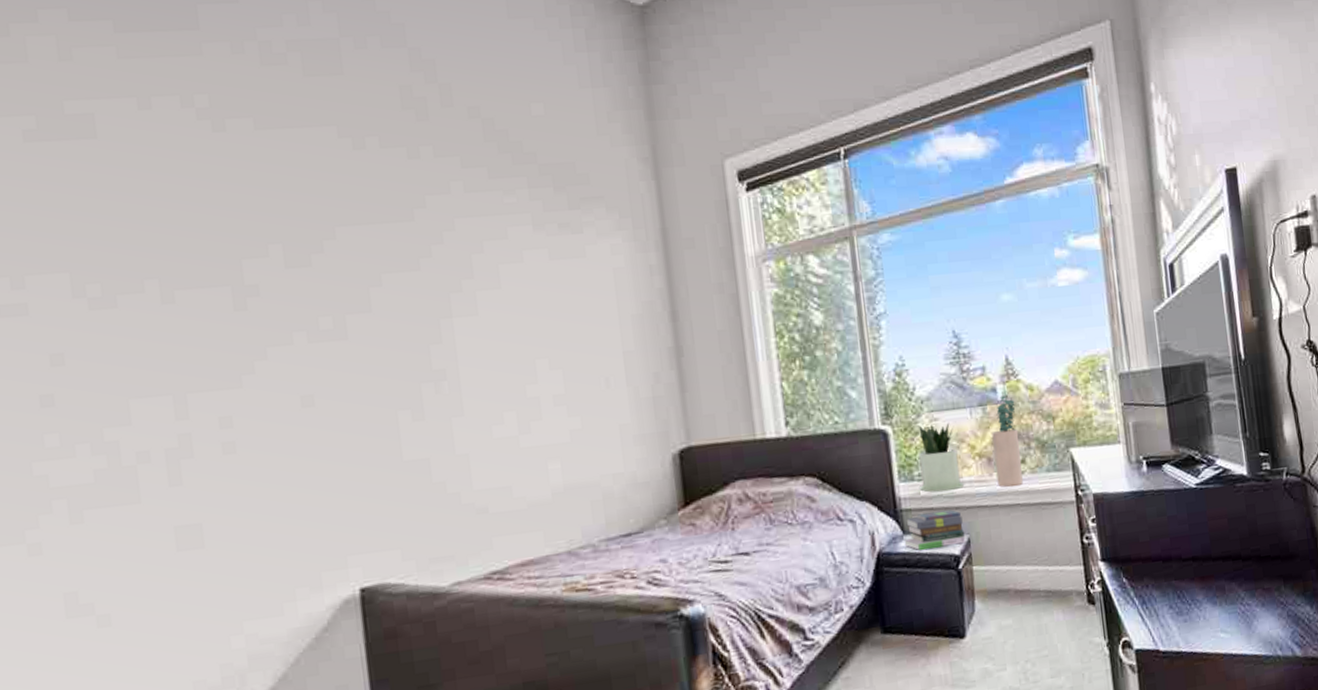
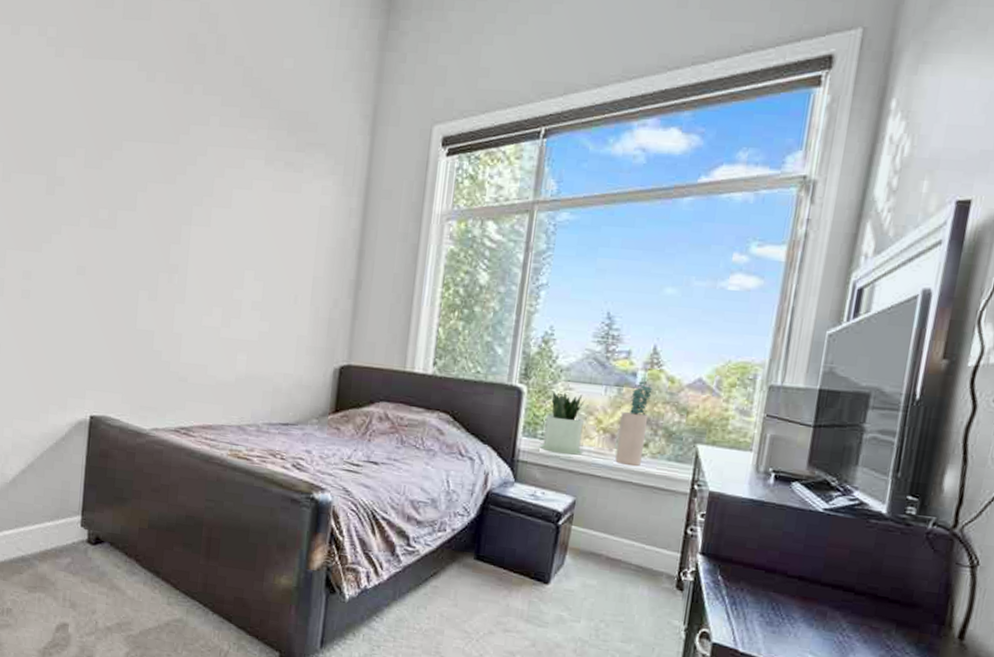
books: present [904,510,966,550] -> none [513,468,573,504]

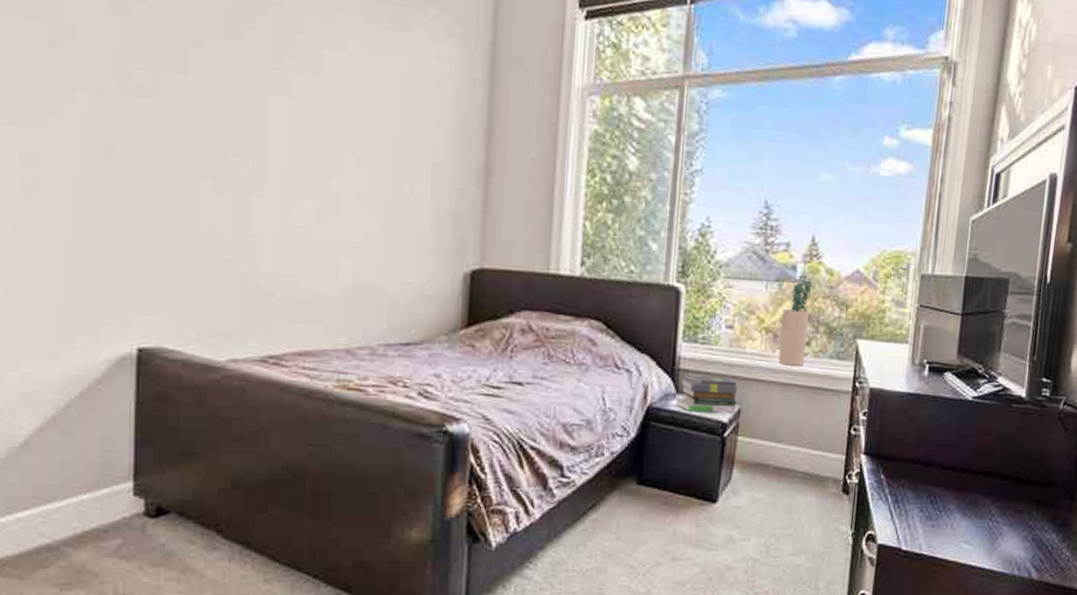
books: none [513,468,573,504] -> present [675,376,737,413]
planter: present [539,392,585,456] -> none [700,290,747,360]

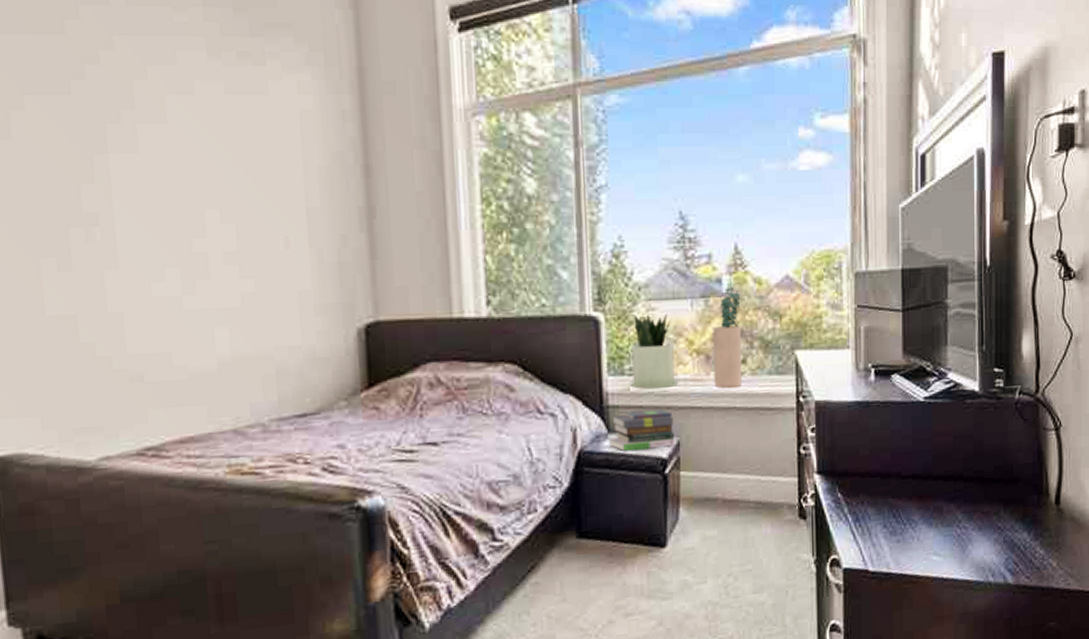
planter: none [700,290,747,360] -> present [628,312,679,390]

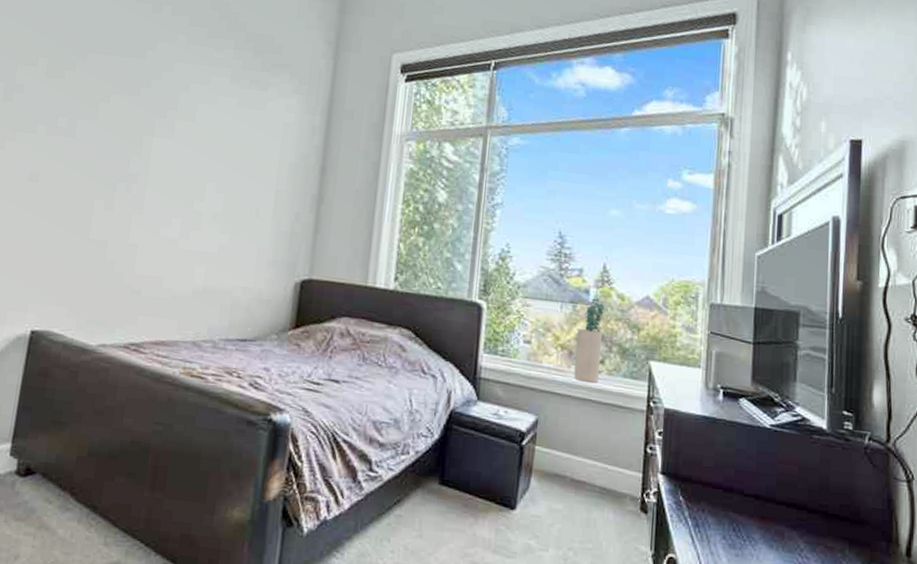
books: present [608,409,675,451] -> none [476,385,535,423]
planter: present [628,312,679,390] -> none [500,308,543,373]

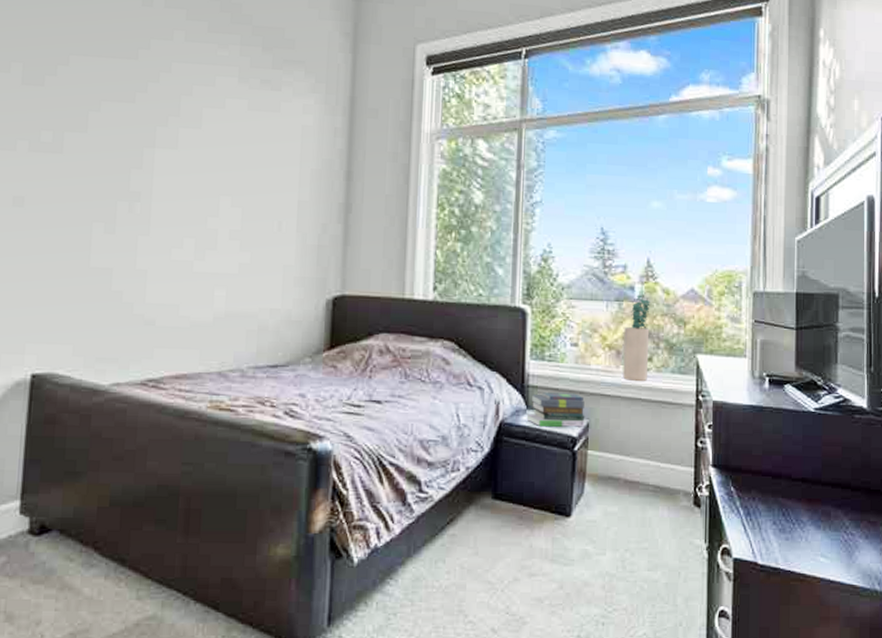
books: none [476,385,535,423] -> present [526,392,585,427]

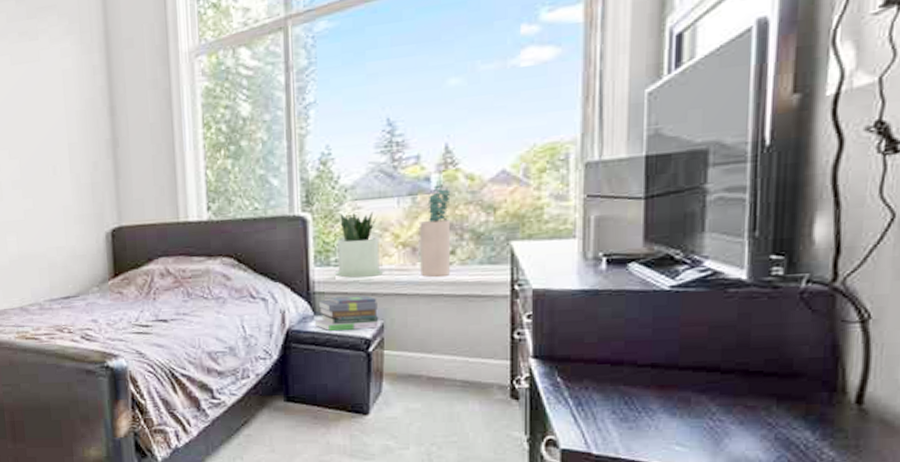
planter: none [548,310,592,376] -> present [334,210,384,279]

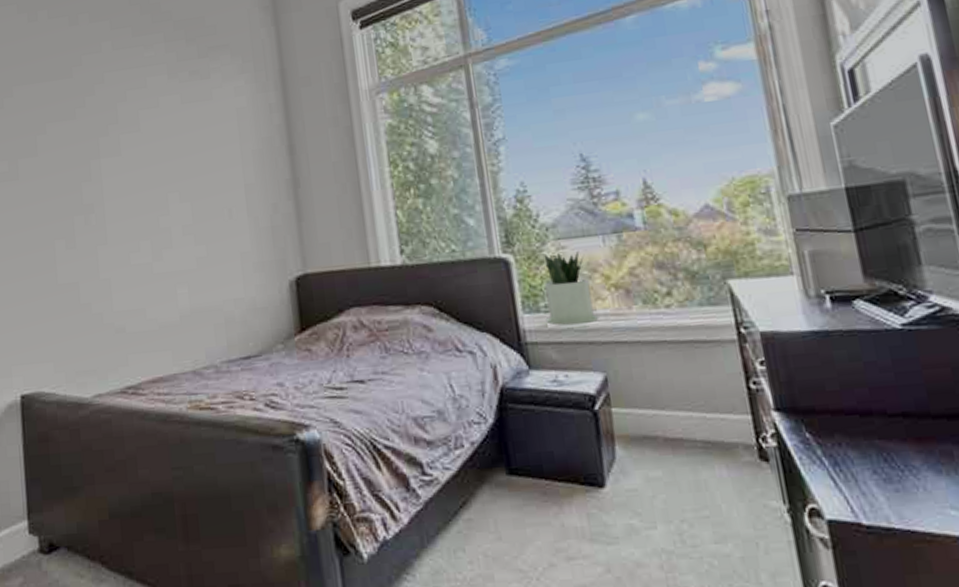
books: present [314,295,379,331] -> none [530,344,603,387]
vase: present [420,181,451,278] -> none [629,217,670,323]

